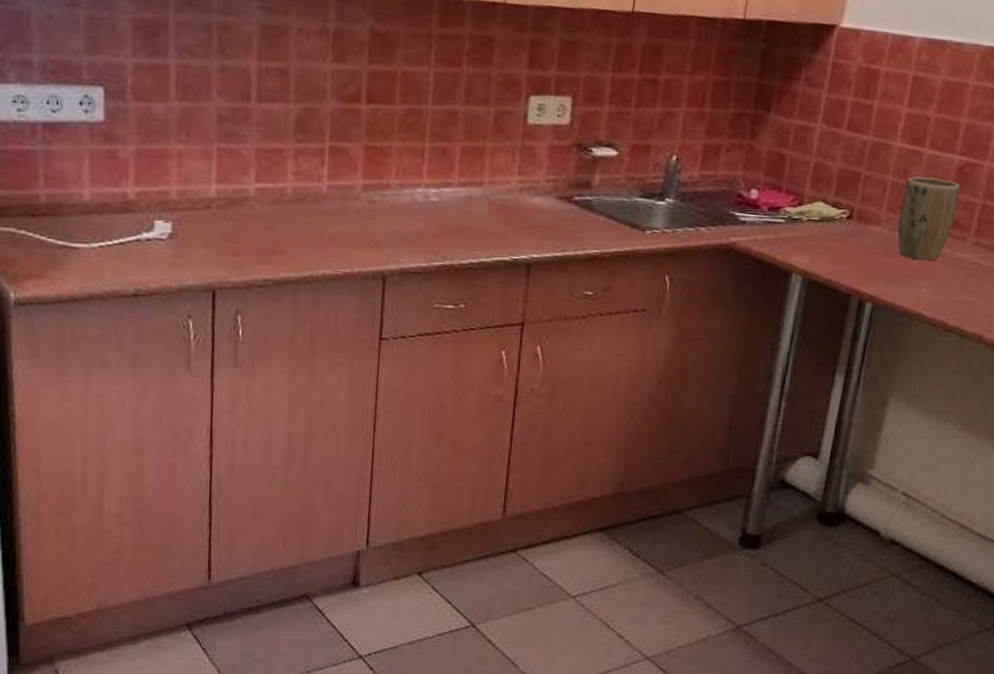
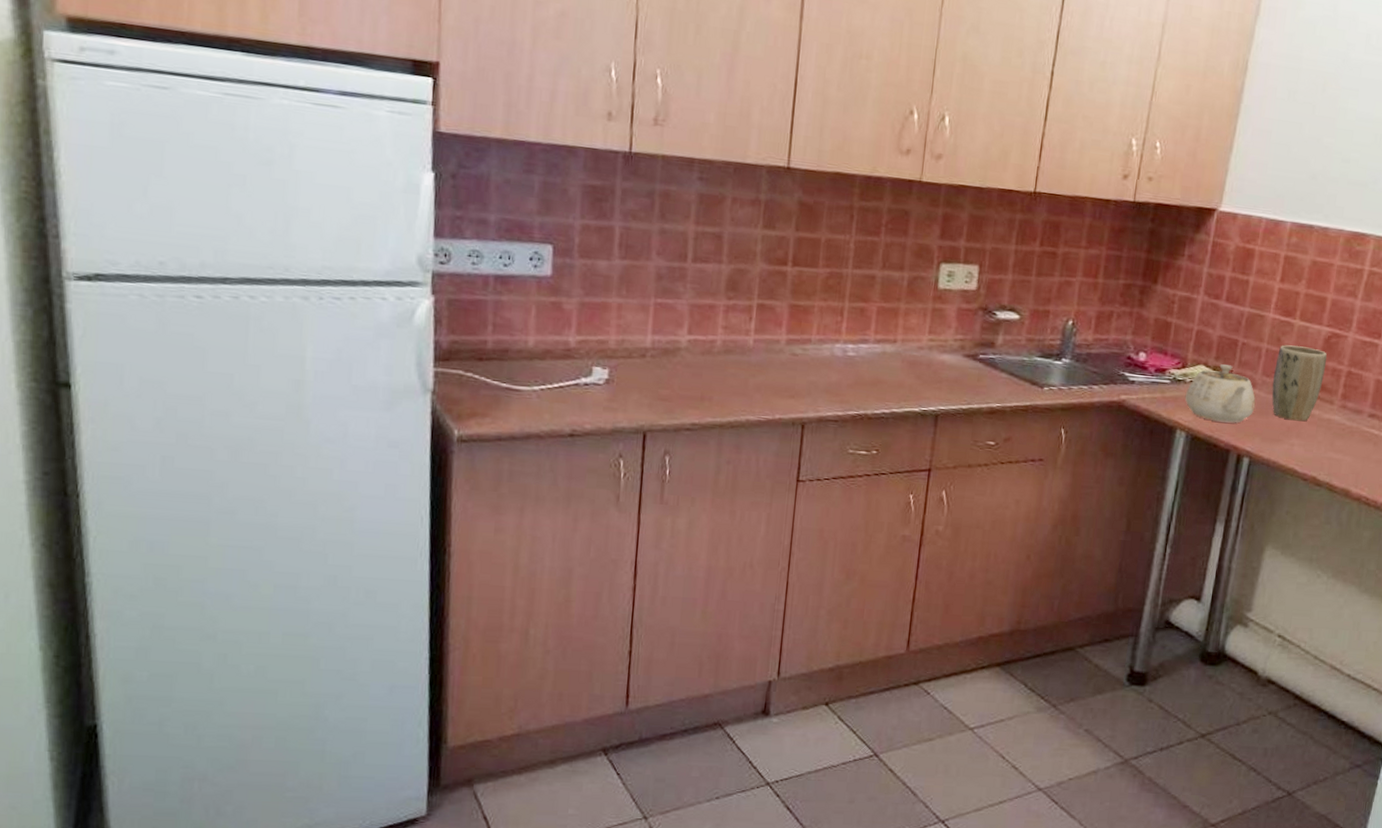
teapot: none [801,200,880,265] -> present [1185,364,1256,423]

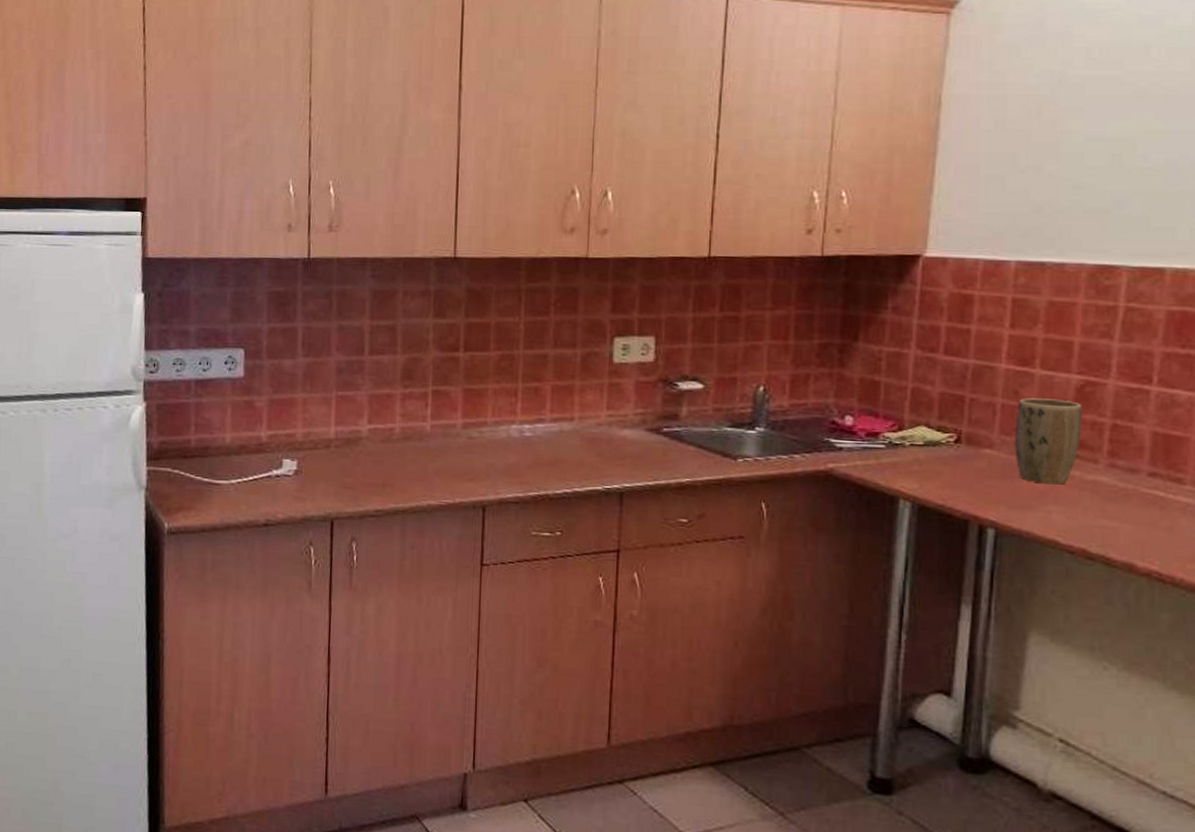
teapot: present [1185,364,1256,423] -> none [905,424,996,490]

